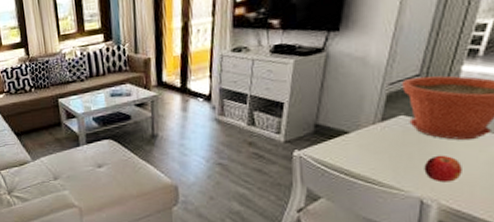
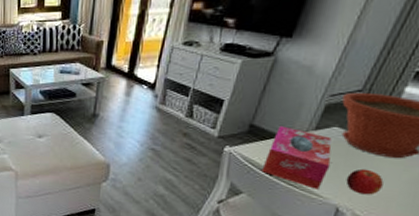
tissue box: none [336,121,405,184] -> present [262,126,332,189]

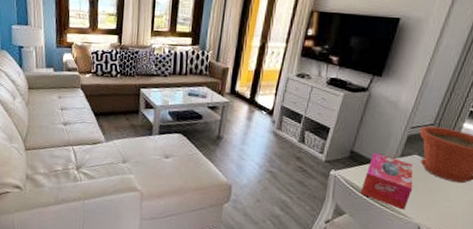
fruit: present [346,168,384,195] -> none [424,191,452,215]

